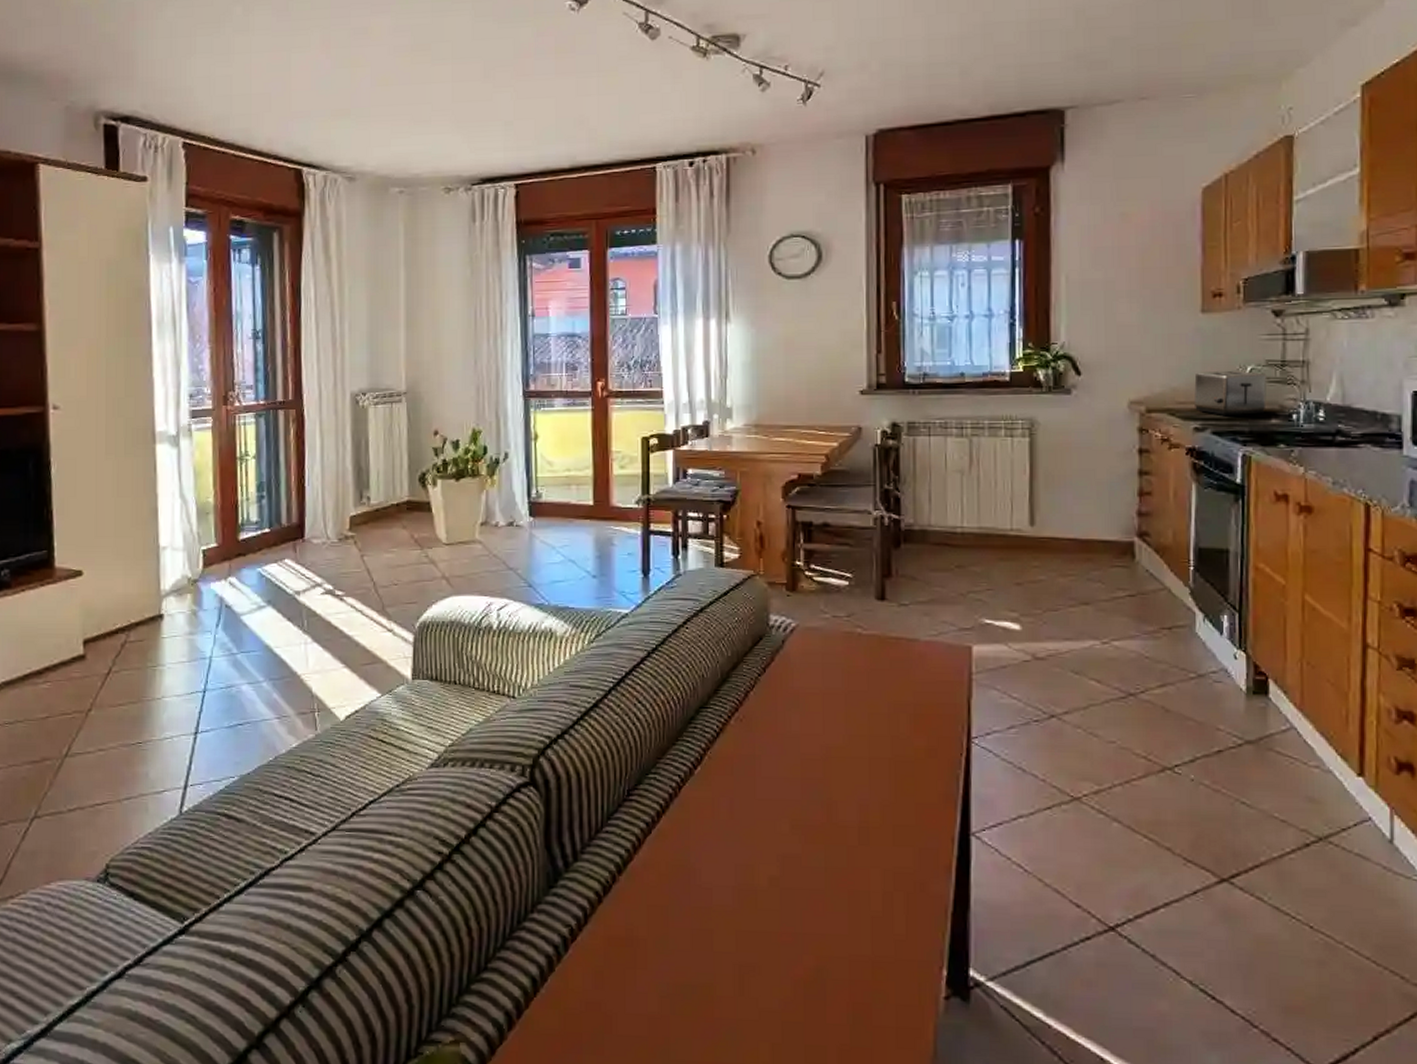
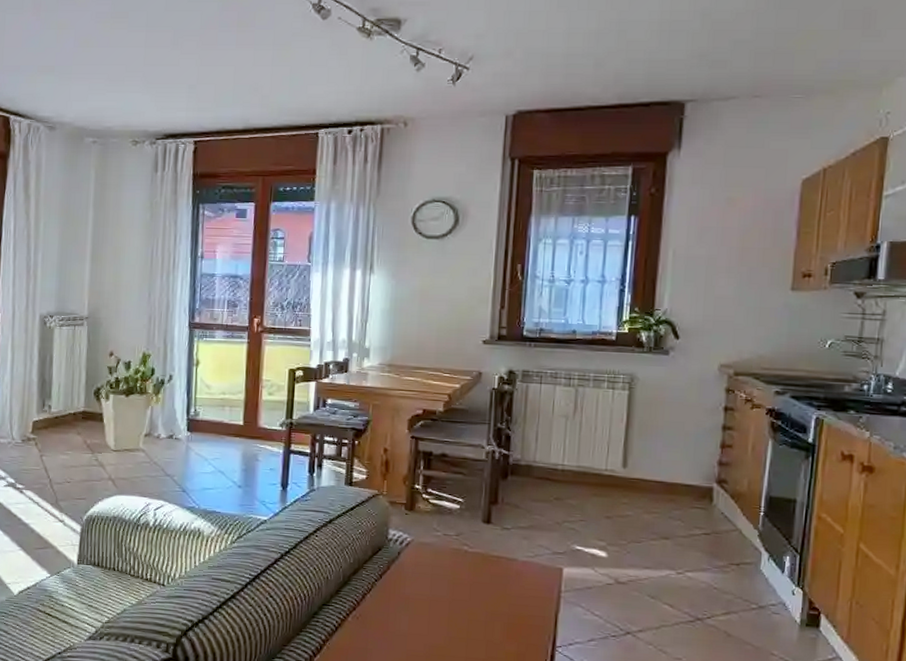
toaster: present [1193,370,1267,417] -> none [776,342,845,384]

